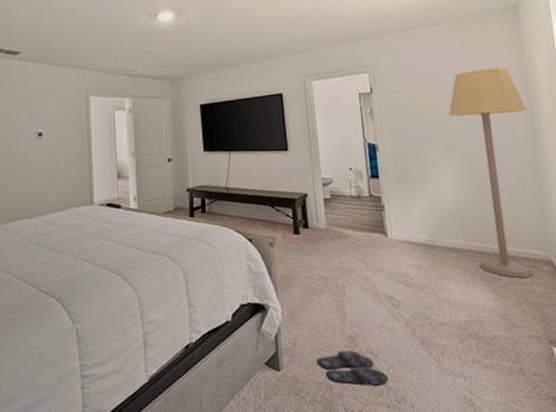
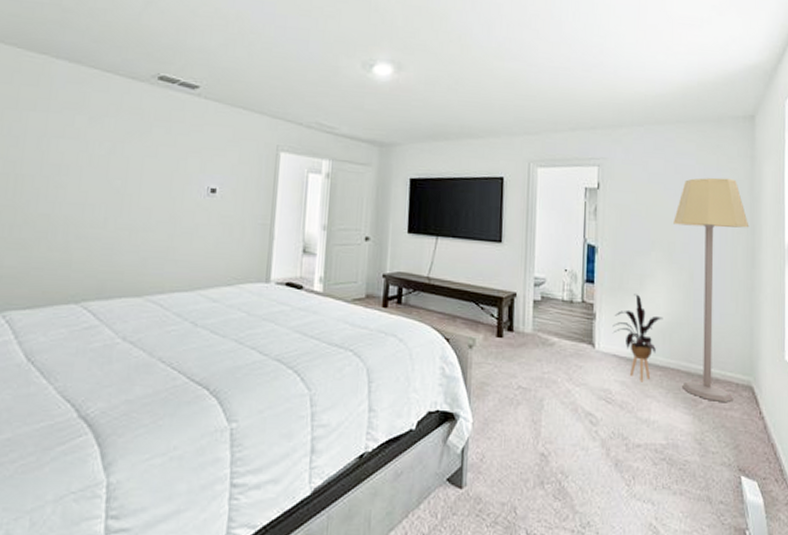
slippers: present [317,350,388,386] -> none [503,469,576,509]
house plant: none [402,184,451,265] -> present [612,294,663,382]

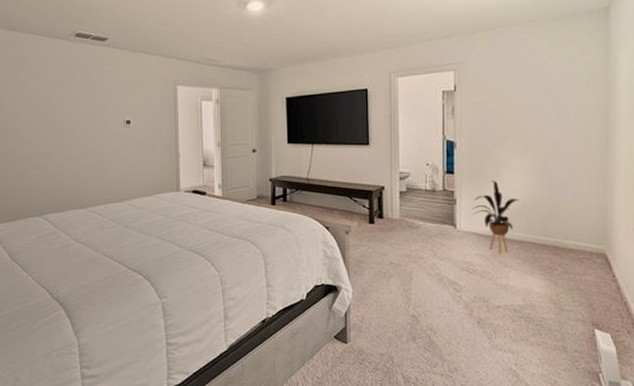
lamp: present [673,177,749,403] -> none [528,69,604,269]

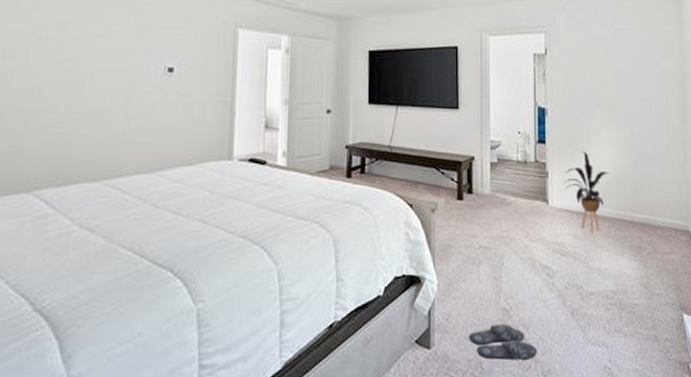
slippers: none [381,327,444,358] -> present [469,323,537,360]

